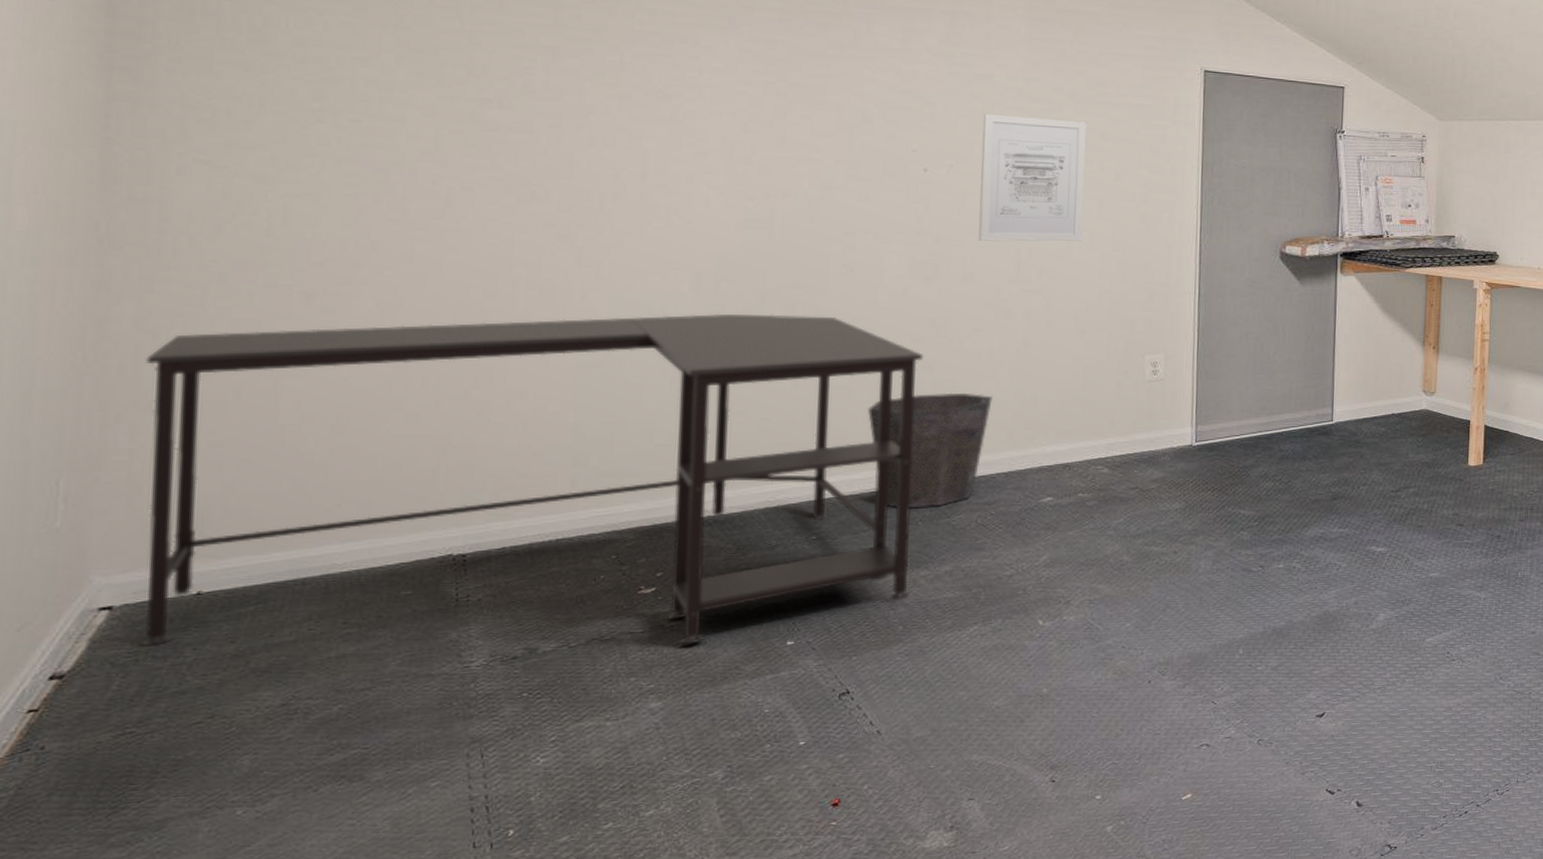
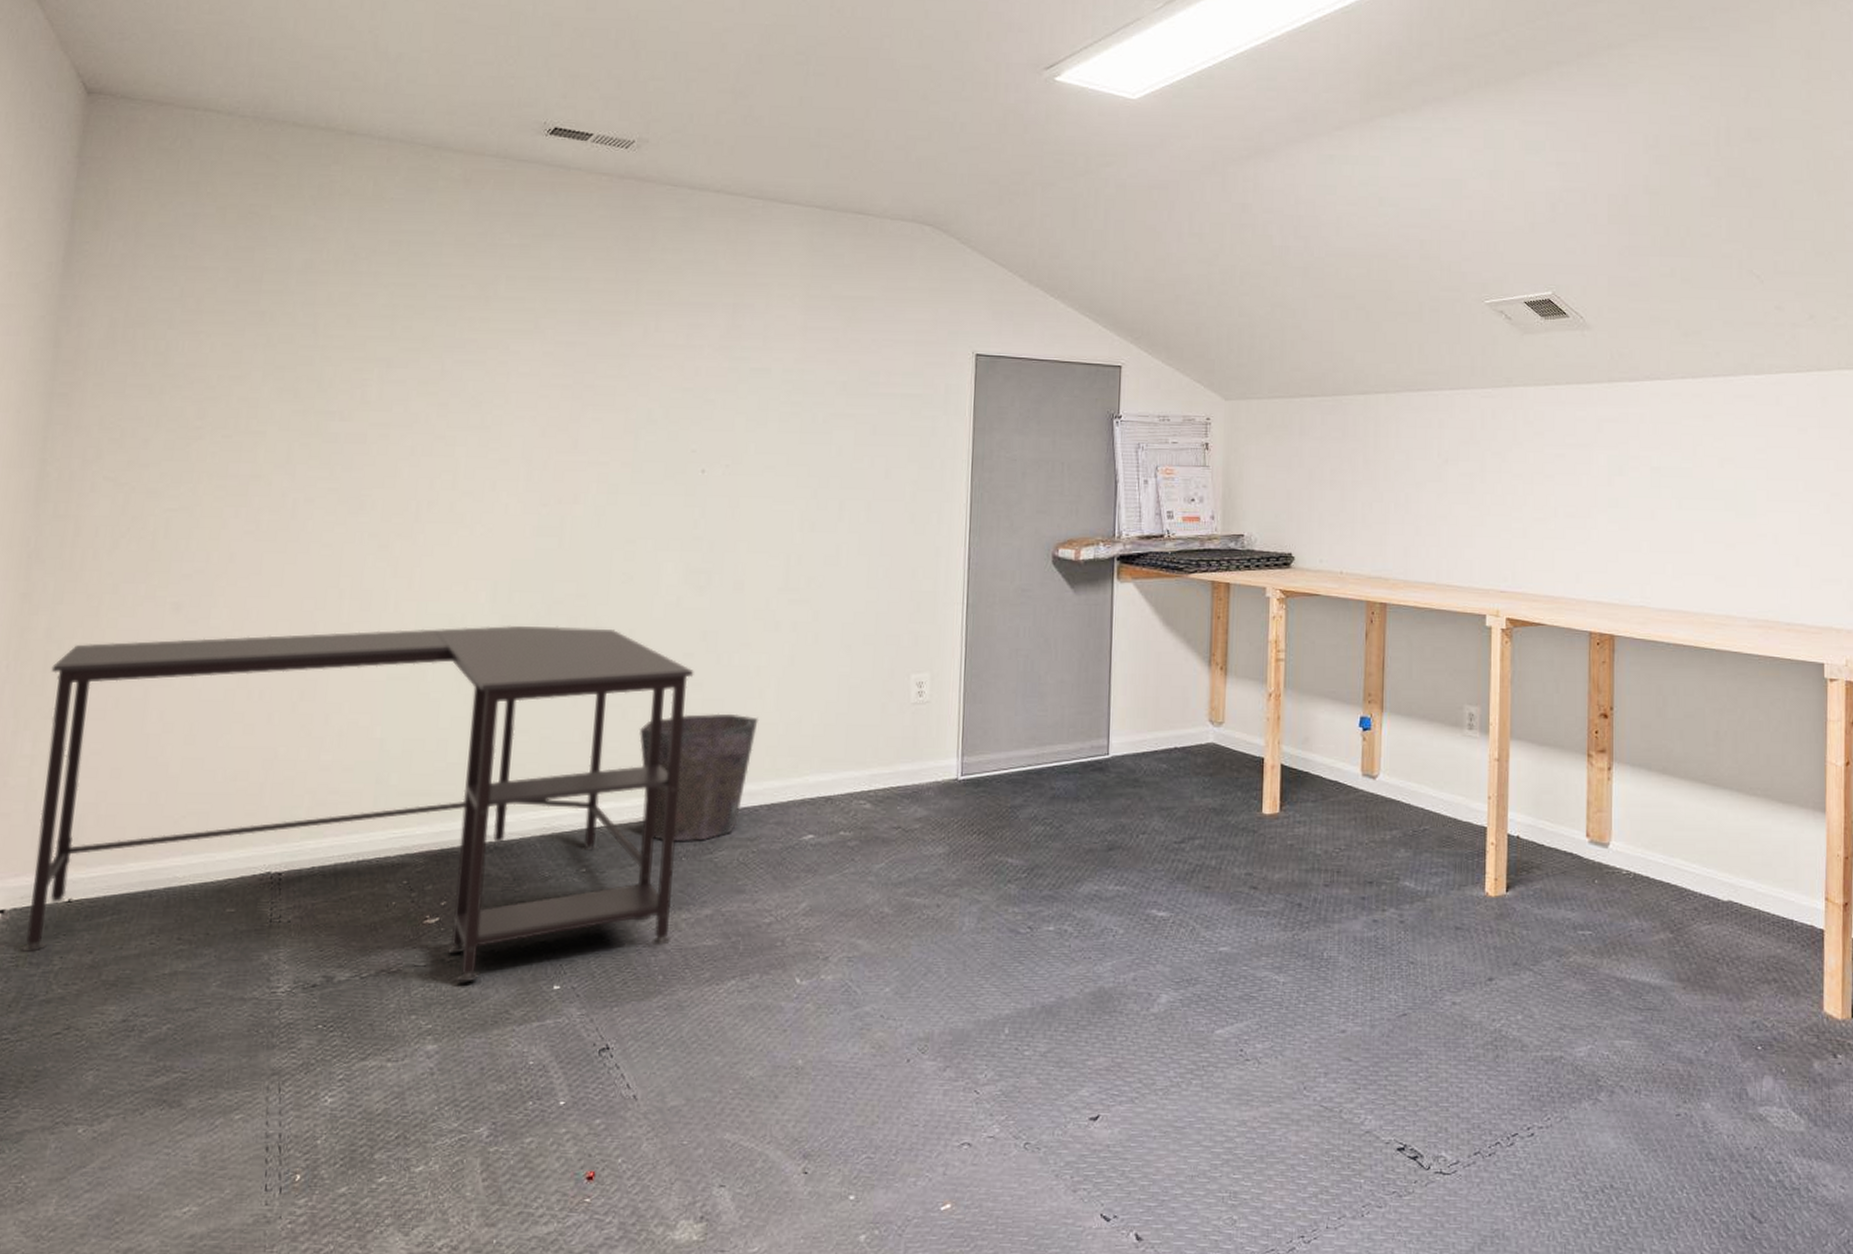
wall art: present [978,113,1087,242] -> none [750,409,858,547]

